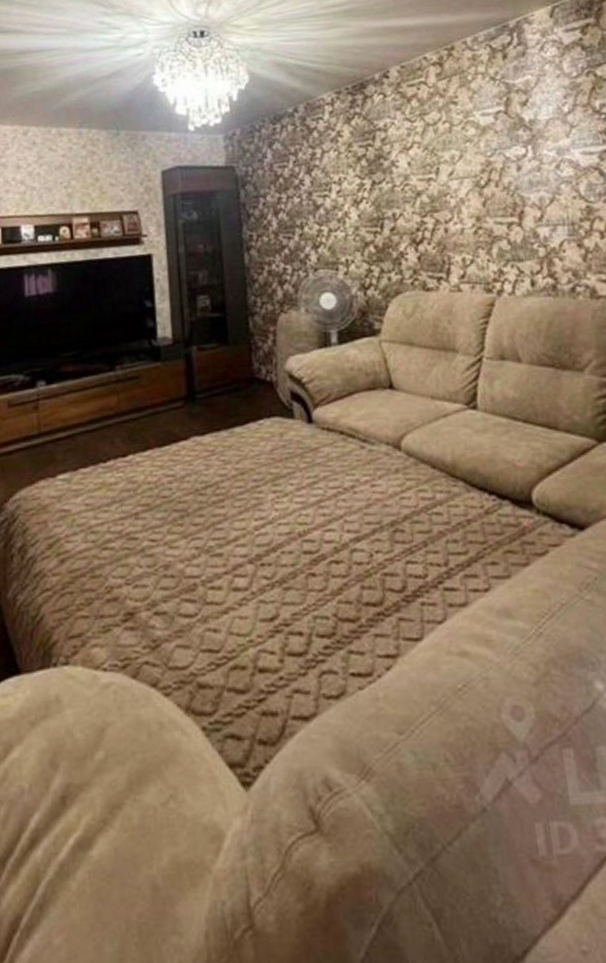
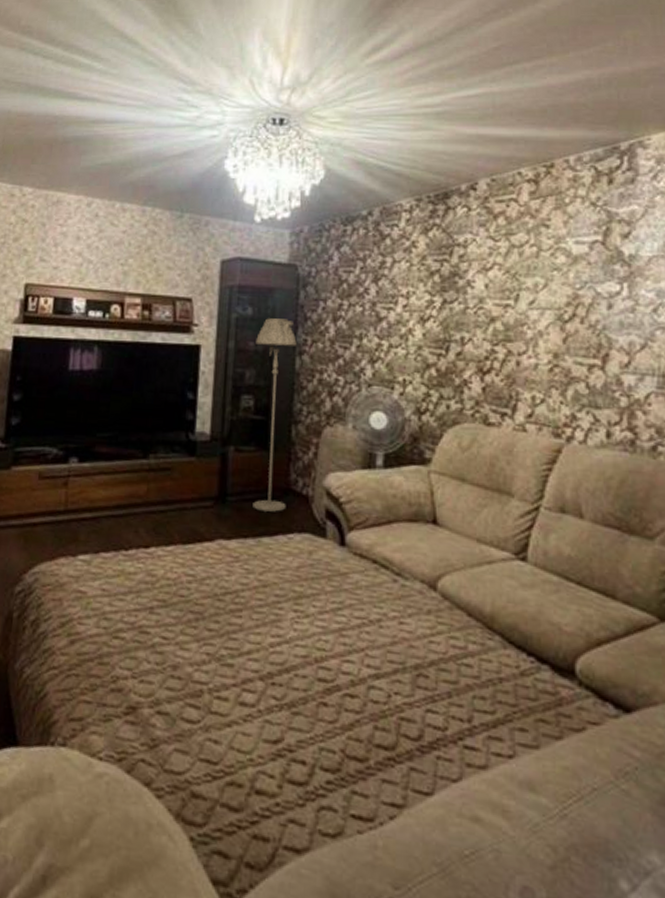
floor lamp: none [204,218,253,403] -> present [253,318,297,512]

